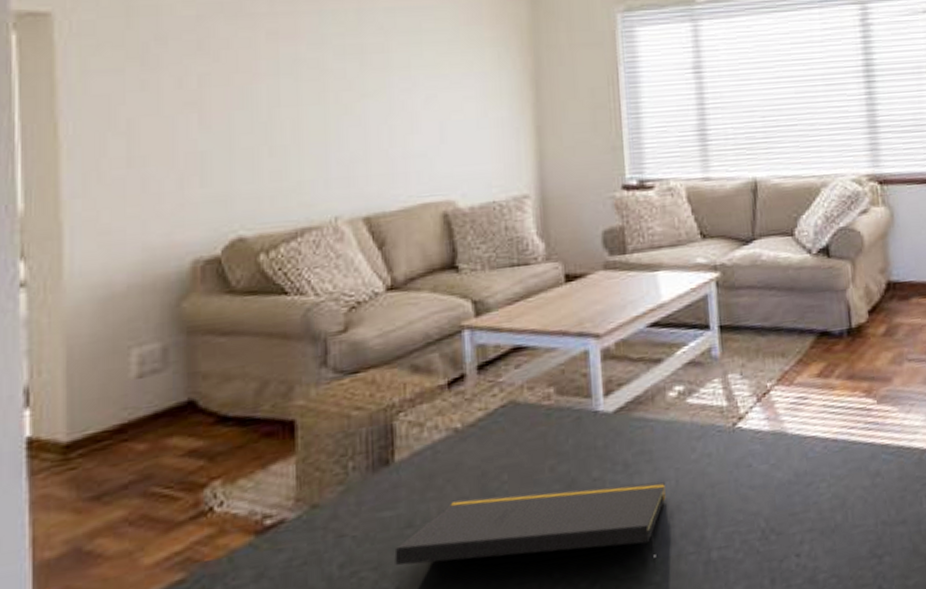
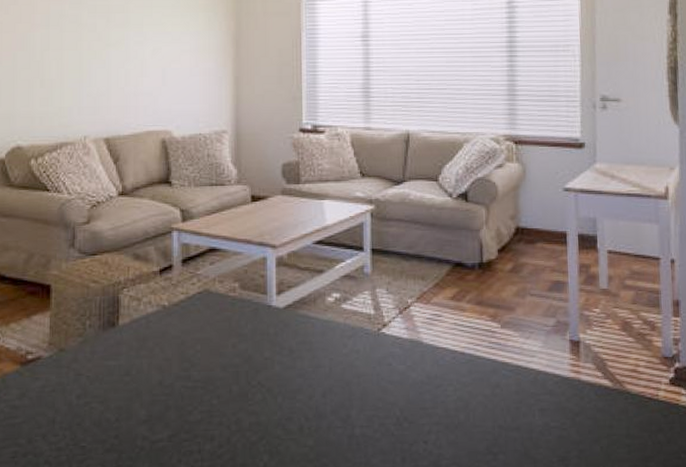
notepad: present [394,481,666,577] -> none [116,359,321,441]

